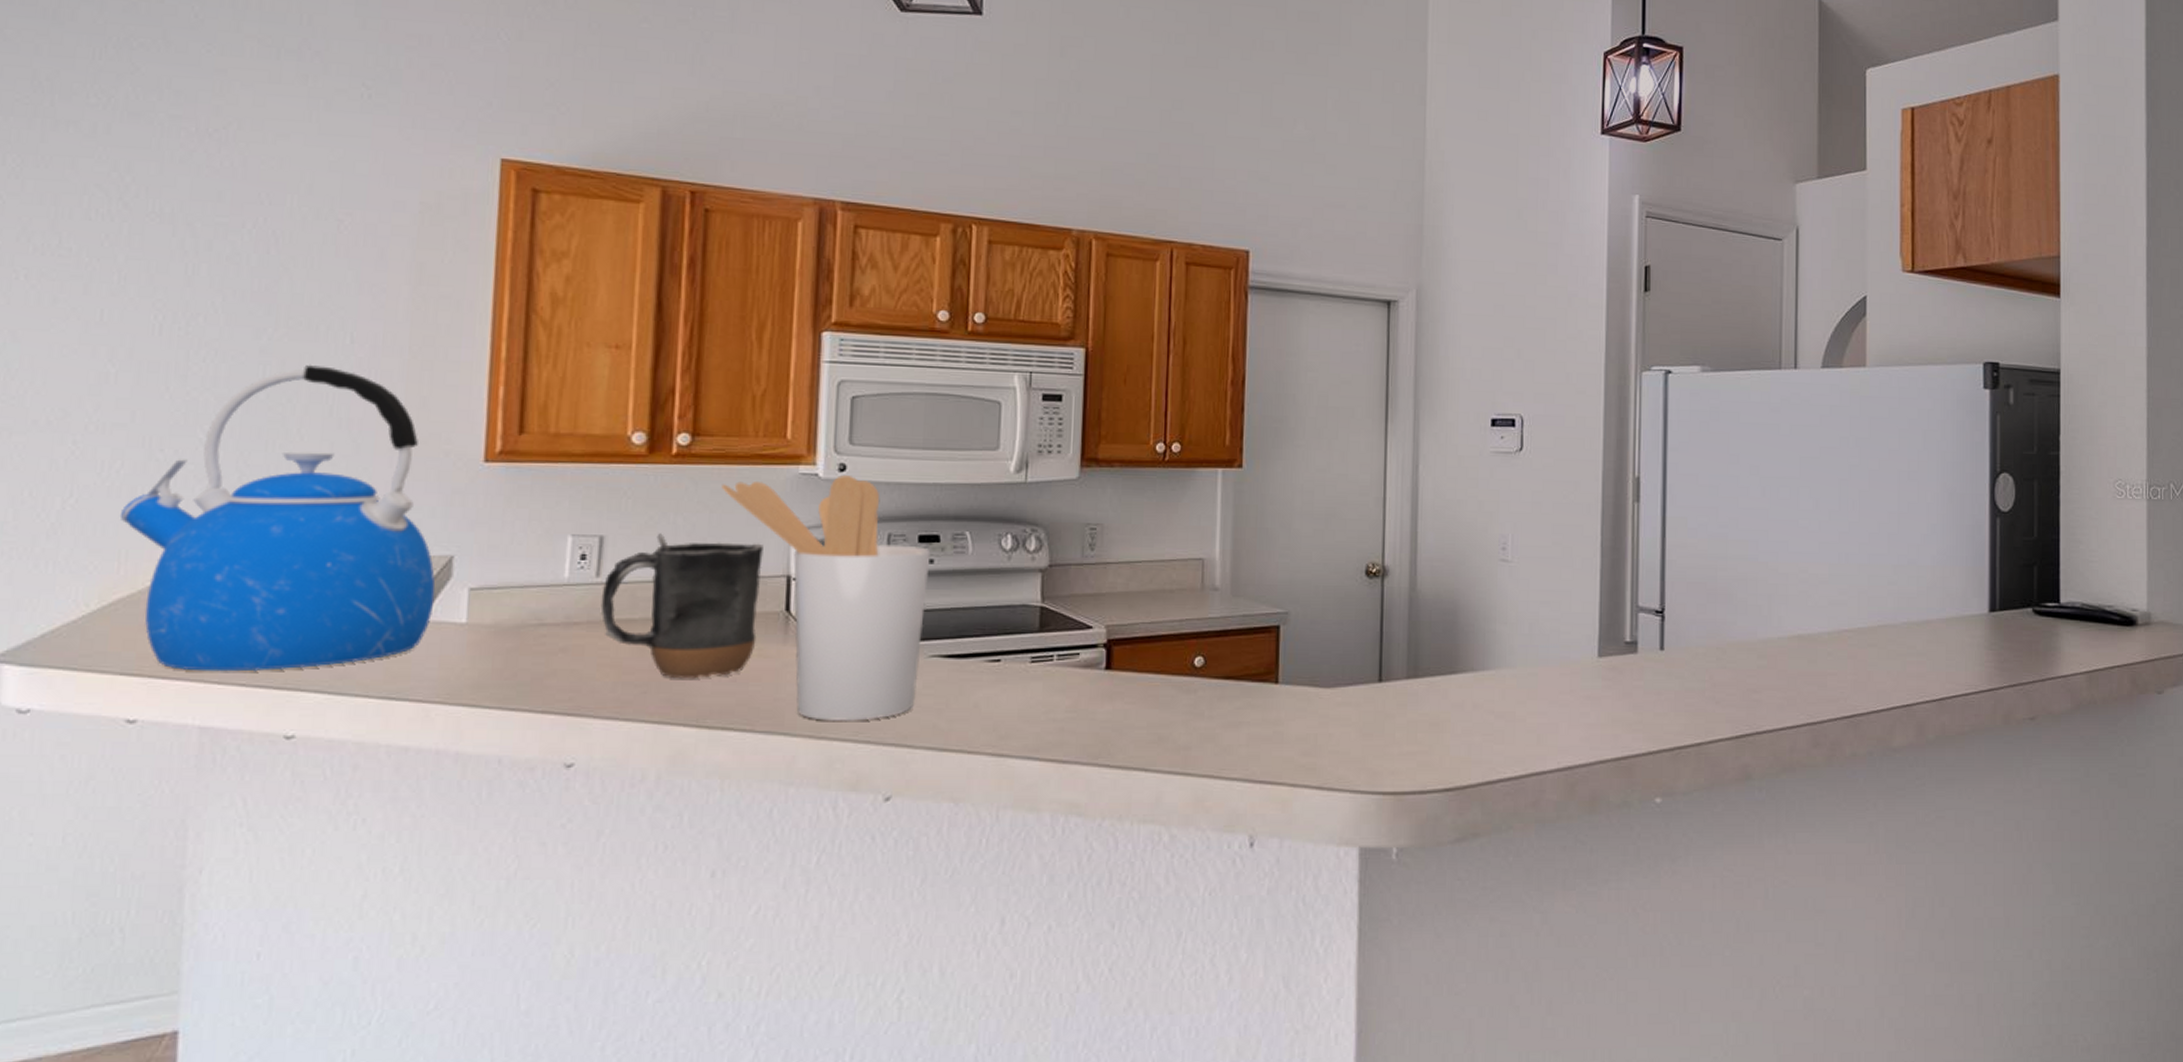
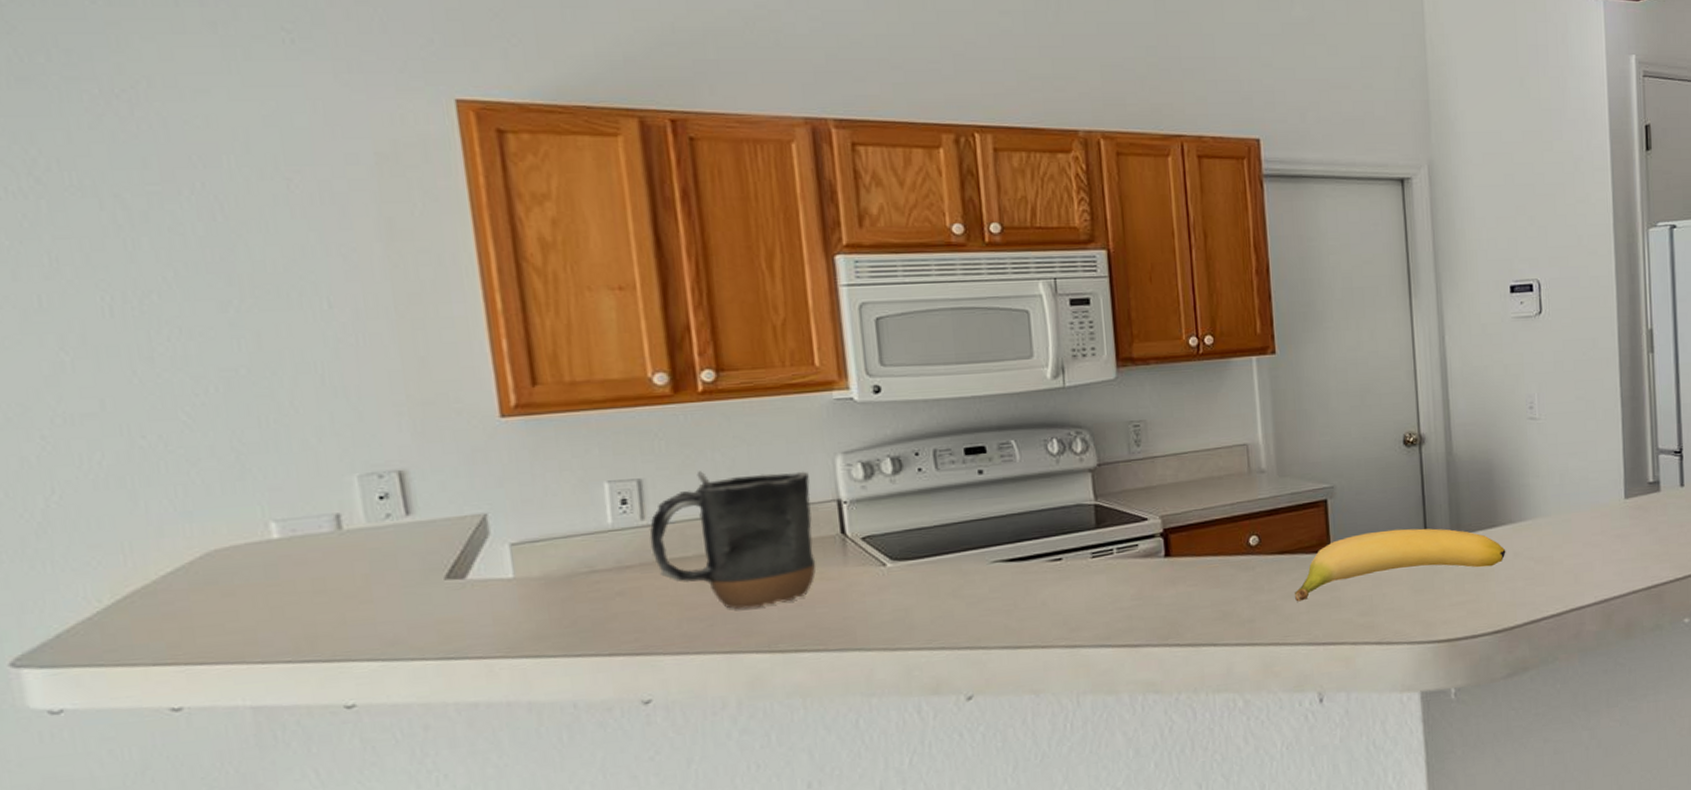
kettle: present [119,364,436,672] -> none [112,333,477,654]
utensil holder: present [721,474,931,721] -> none [755,395,983,633]
banana: none [1236,665,1465,733] -> present [1295,528,1506,602]

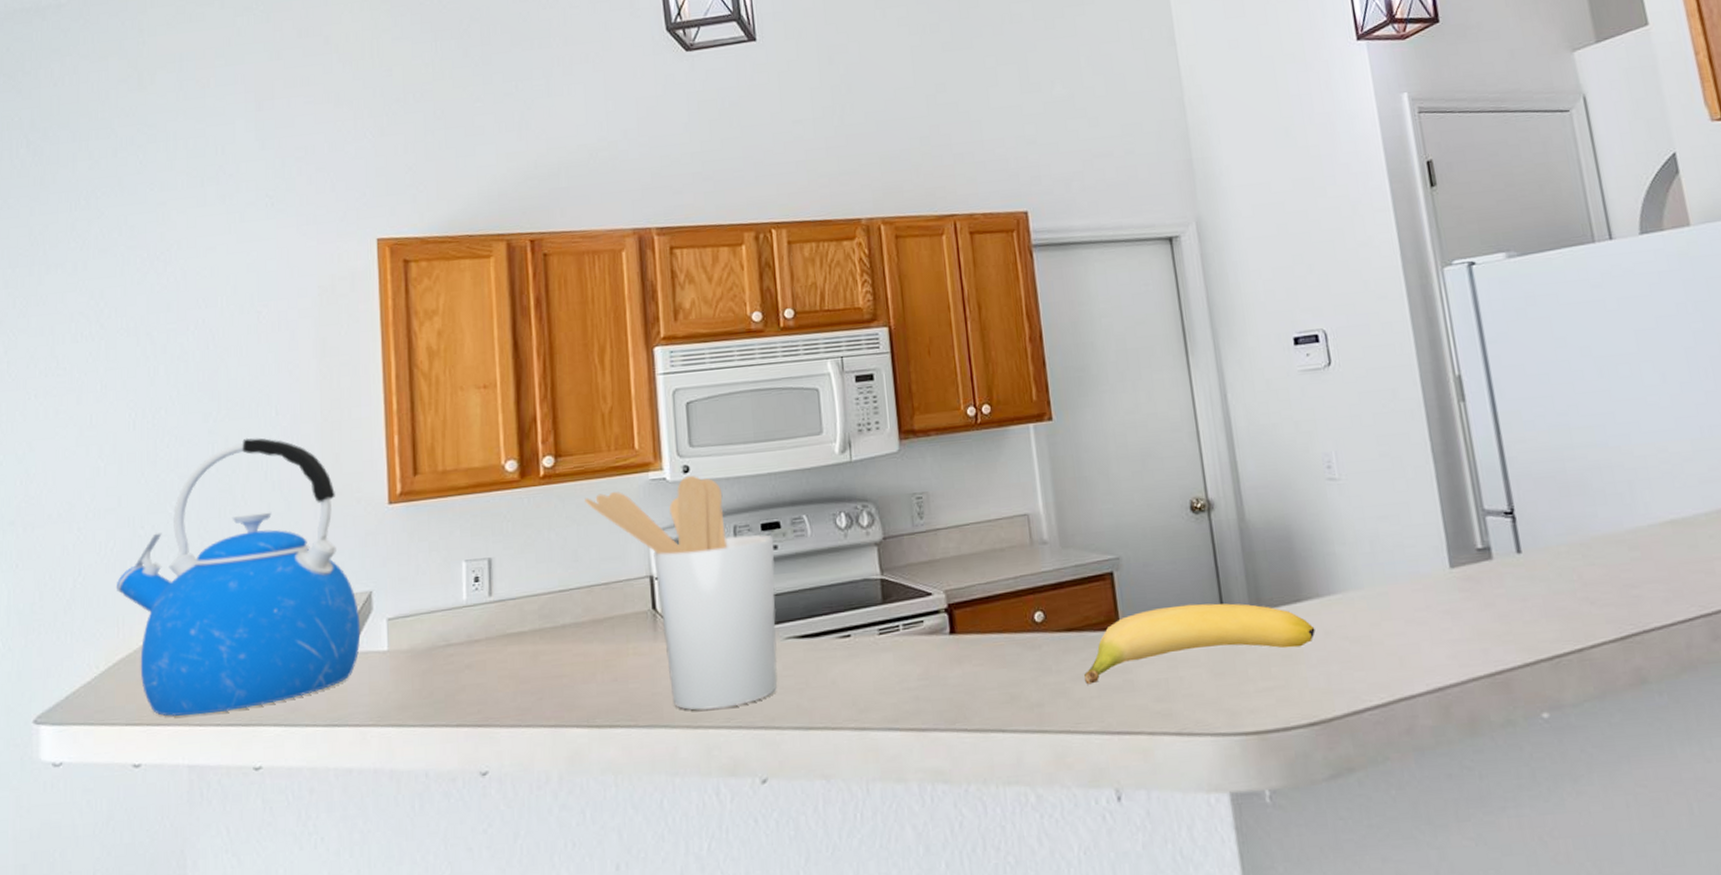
kettle: none [112,333,477,654] -> present [116,438,361,717]
mug: present [649,471,816,609] -> none [495,548,630,683]
utensil holder: none [755,395,983,633] -> present [584,475,778,710]

